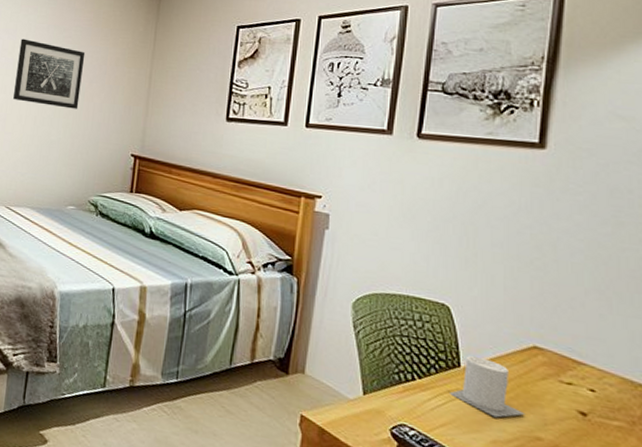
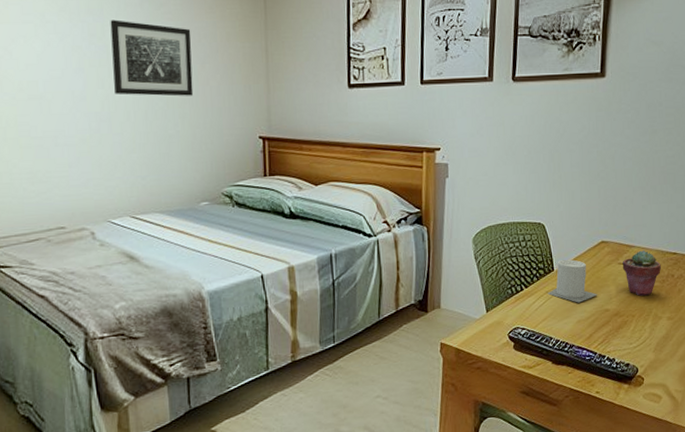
potted succulent: none [565,372,630,437] -> present [622,250,661,296]

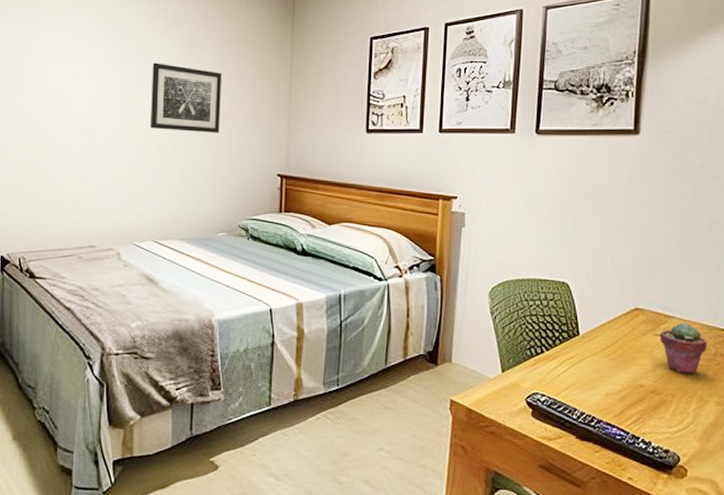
mug: present [547,259,598,303] -> none [571,324,631,374]

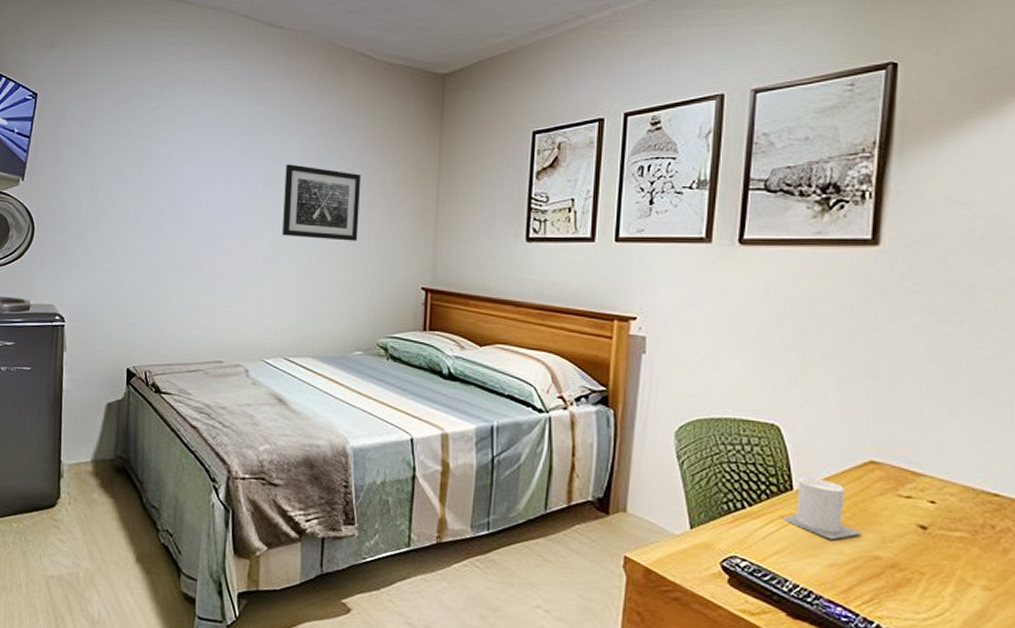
mug: none [571,324,631,374] -> present [781,477,863,540]
potted succulent: present [660,322,707,374] -> none [904,482,972,548]

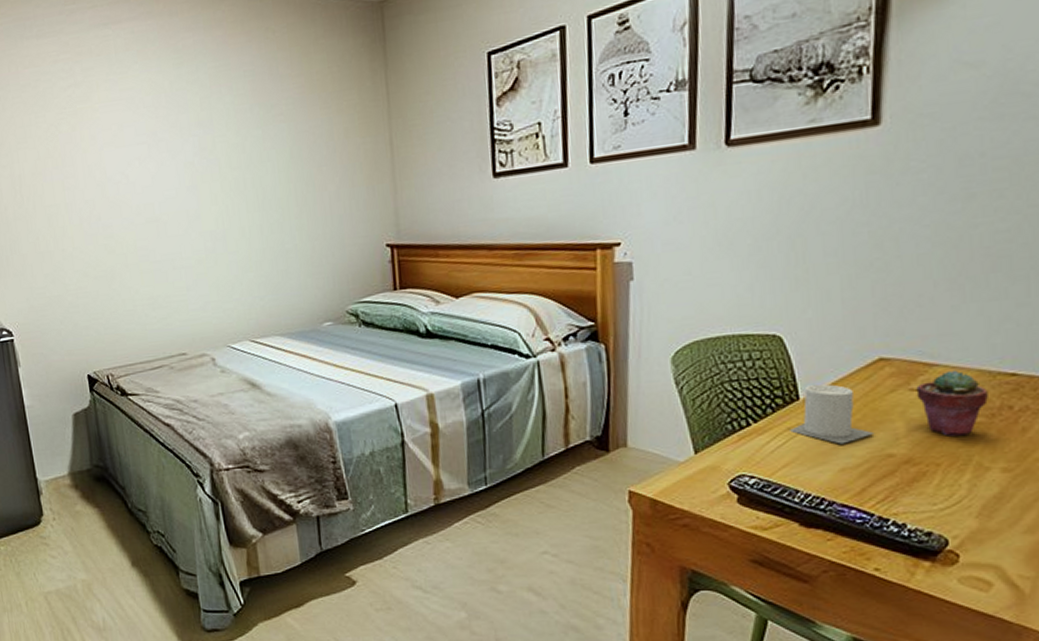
wall art: present [283,164,362,241] -> none [220,128,311,210]
potted succulent: none [904,482,972,548] -> present [916,370,988,436]

